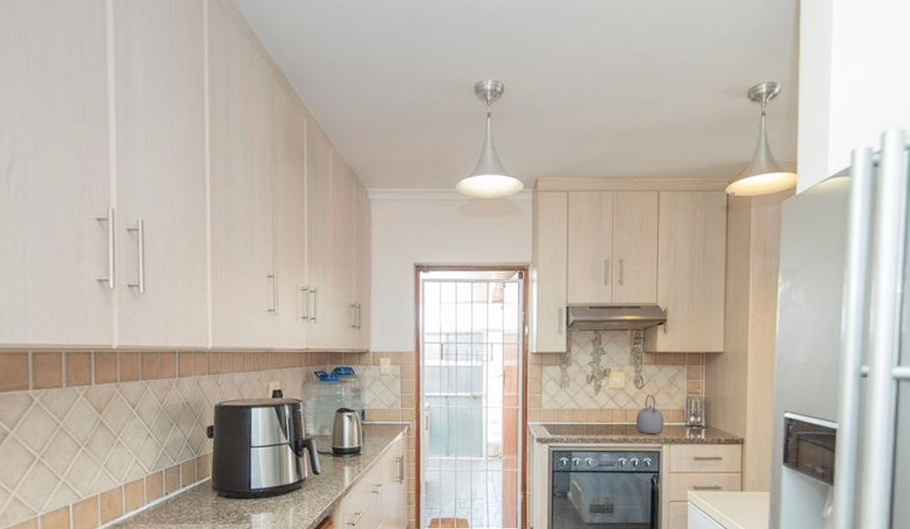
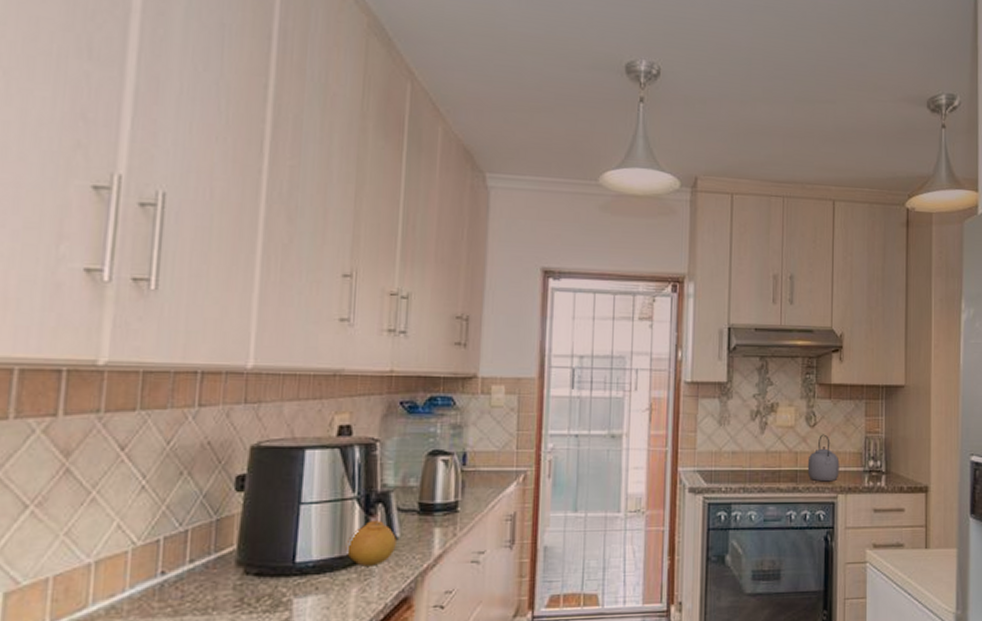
fruit: none [284,460,318,493] -> present [345,521,396,567]

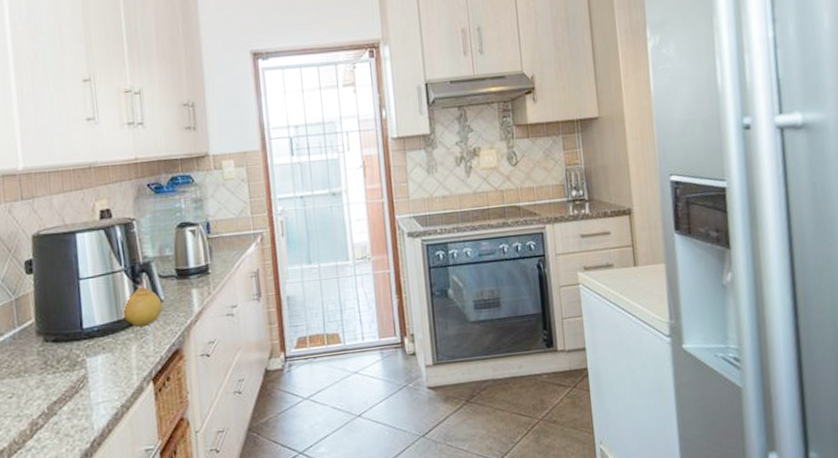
teakettle: present [807,434,840,482] -> none [513,171,545,216]

